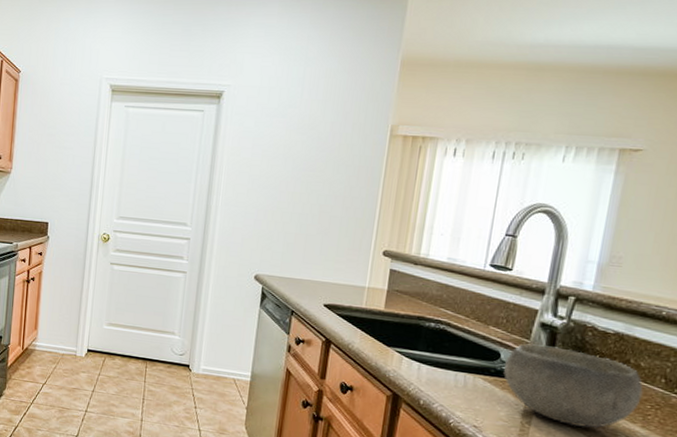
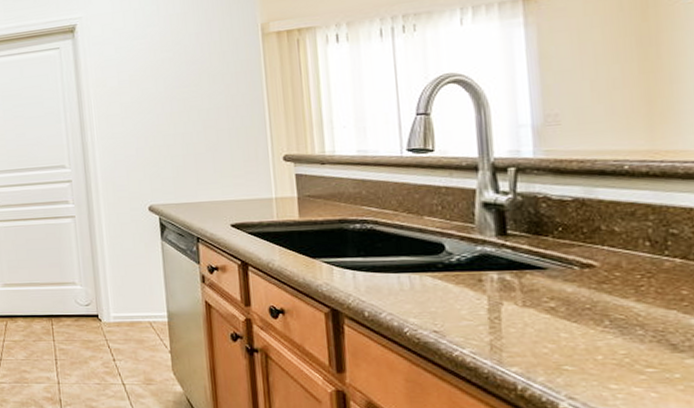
bowl: present [503,343,643,429] -> none [452,226,627,314]

